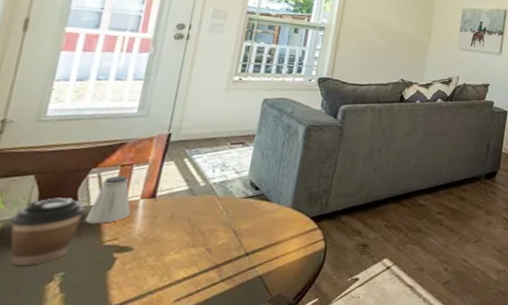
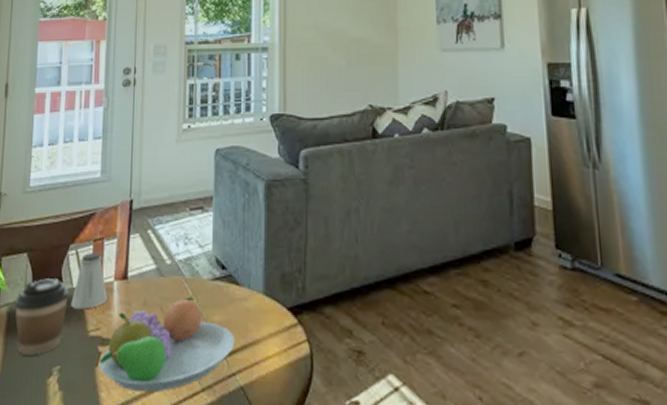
fruit bowl: none [111,211,260,286] -> present [98,297,235,392]

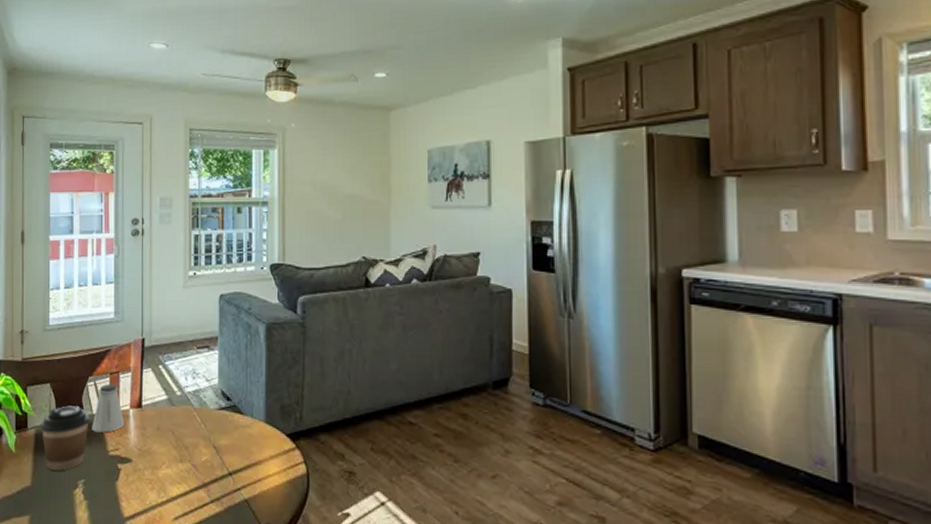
fruit bowl: present [98,297,235,392] -> none [119,423,240,503]

